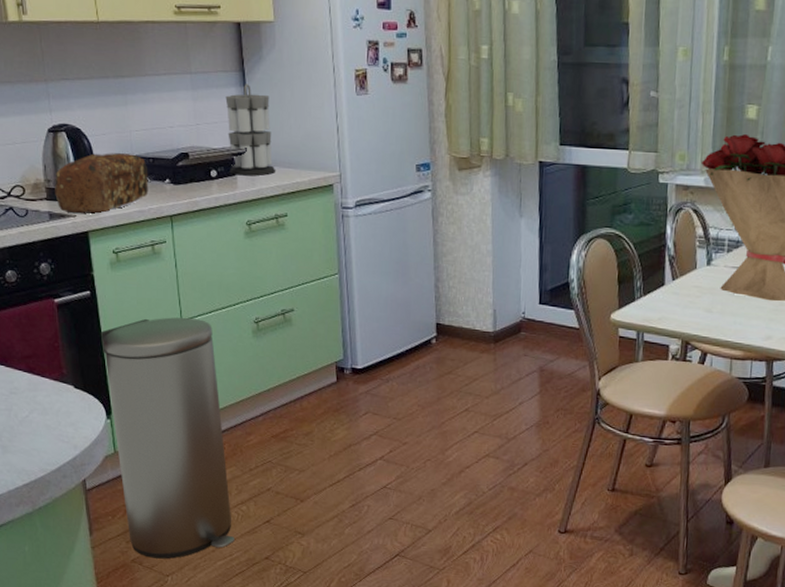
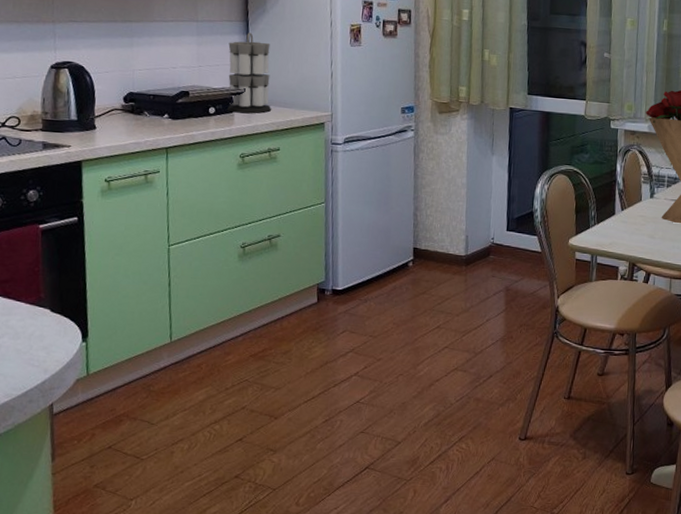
bread loaf: present [55,152,149,214] -> none [51,88,148,145]
pedal bin: present [100,317,235,559] -> none [84,242,205,483]

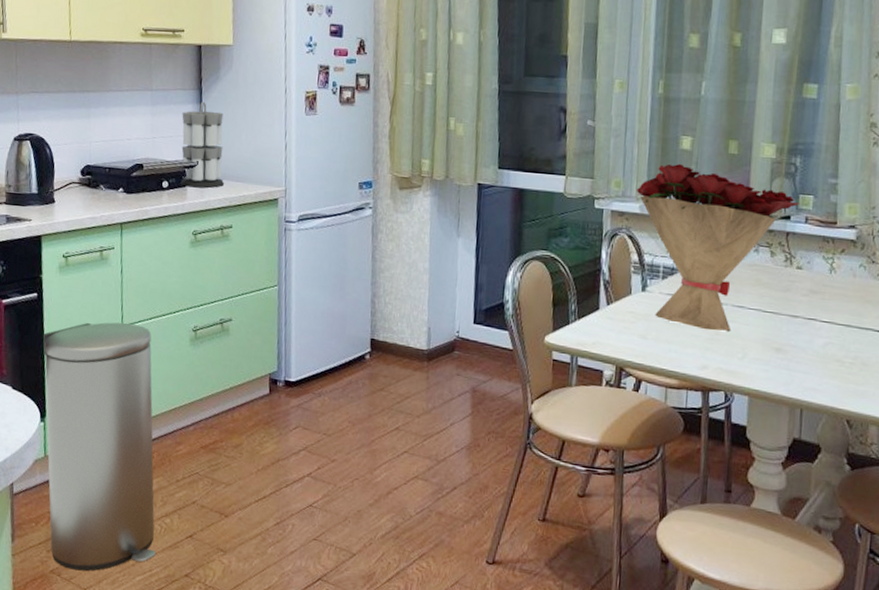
pedal bin: none [84,242,205,483] -> present [42,322,156,571]

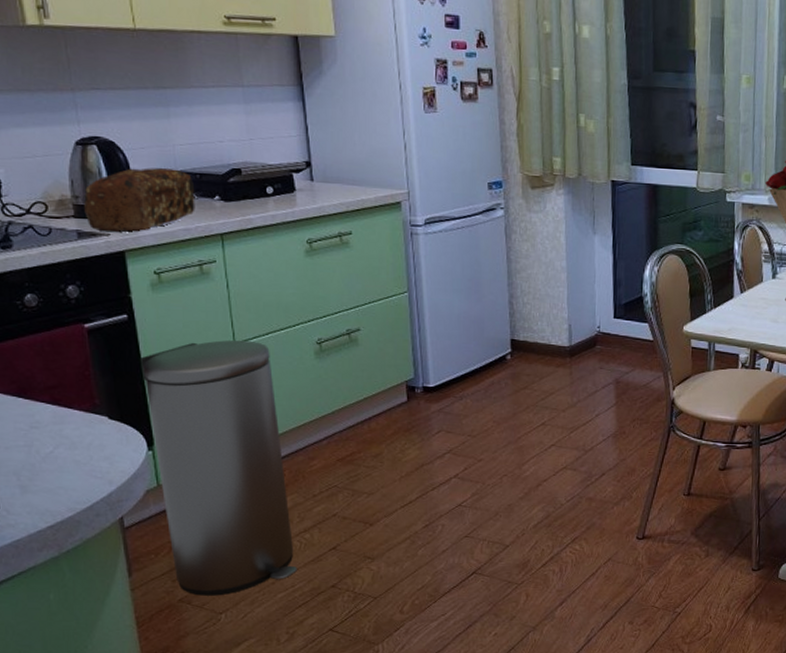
bread loaf: none [14,161,104,219] -> present [84,167,195,232]
spice rack: present [181,101,224,188] -> none [282,99,338,193]

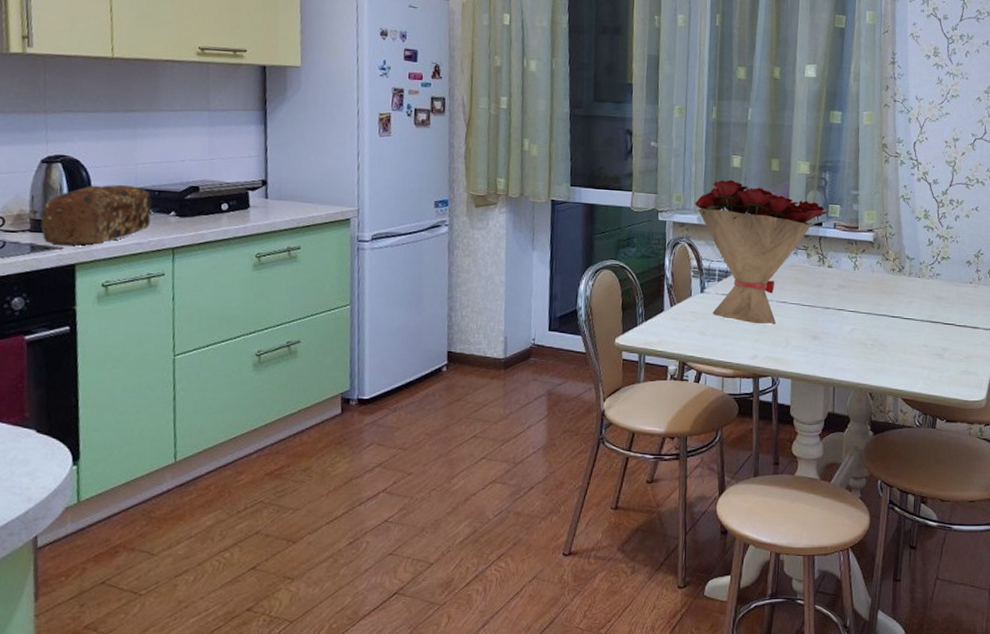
pedal bin: present [139,339,297,596] -> none [76,351,213,622]

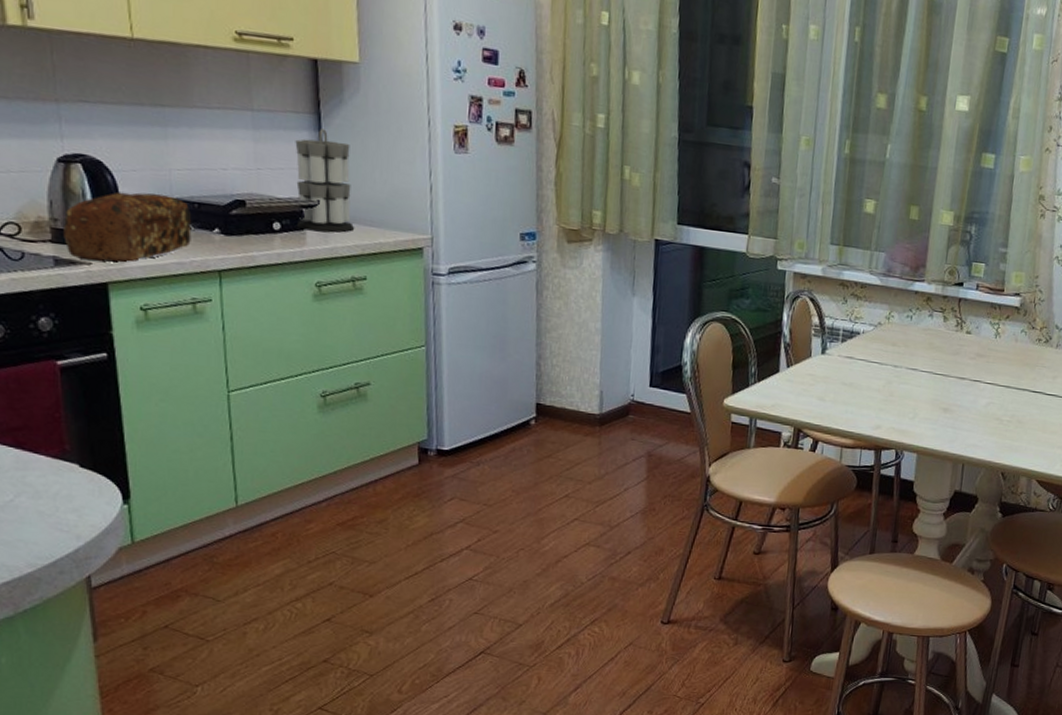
spice rack: none [242,122,291,210] -> present [295,128,354,233]
flower bouquet: present [695,180,830,325] -> none [820,226,973,394]

